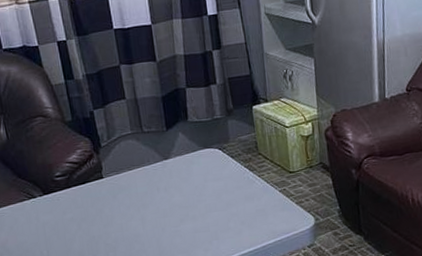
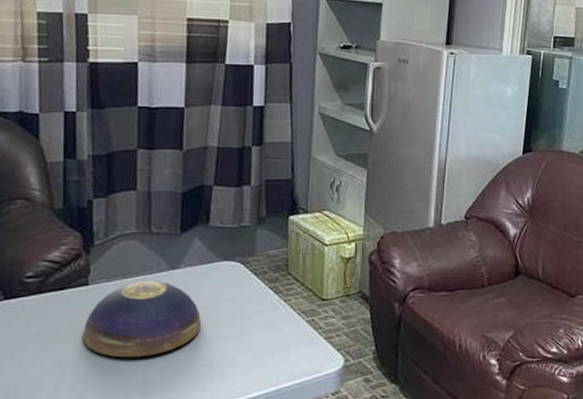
decorative bowl: none [106,170,196,231] -> present [82,281,202,358]

